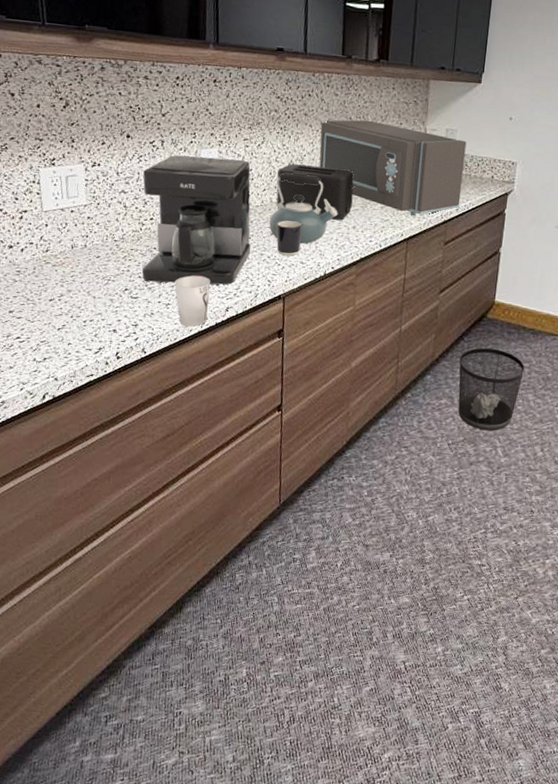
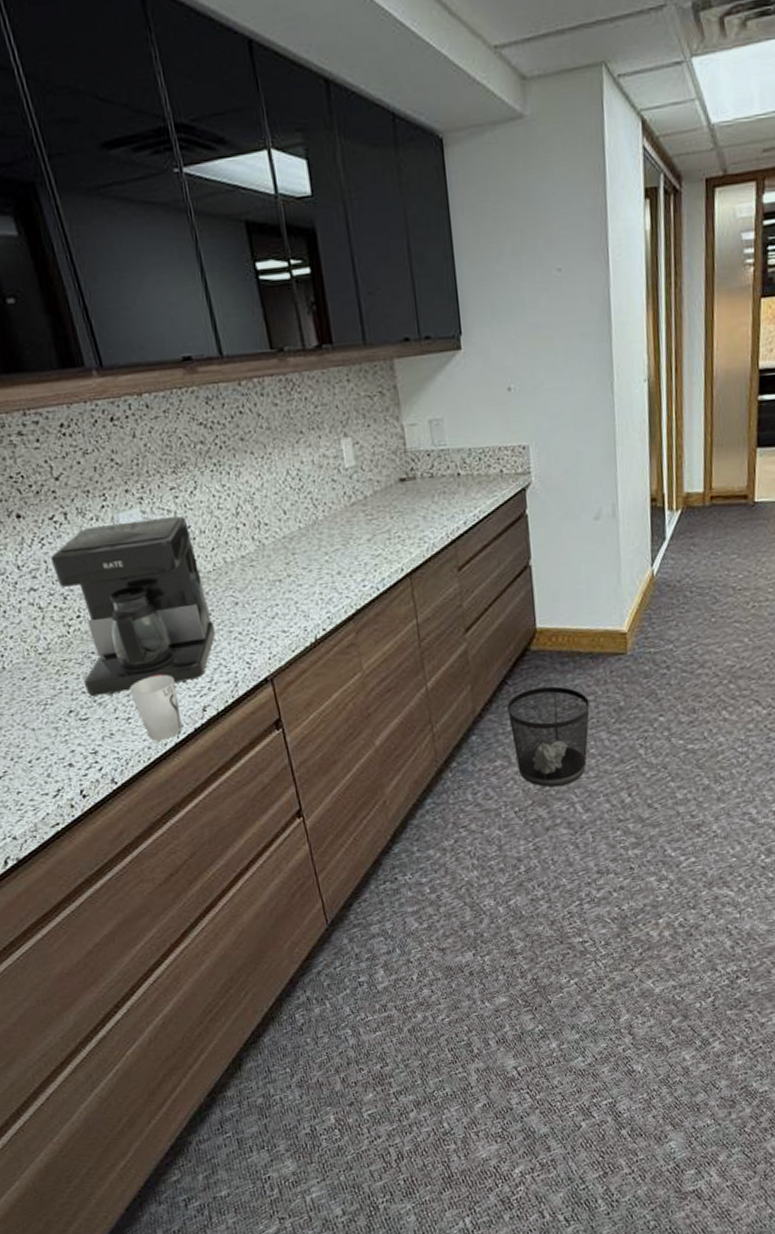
kettle: present [269,173,338,244] -> none [225,518,315,608]
toaster: present [276,163,355,220] -> none [224,500,330,570]
mug: present [276,219,303,256] -> none [239,579,278,627]
microwave: present [319,119,467,217] -> none [264,429,467,544]

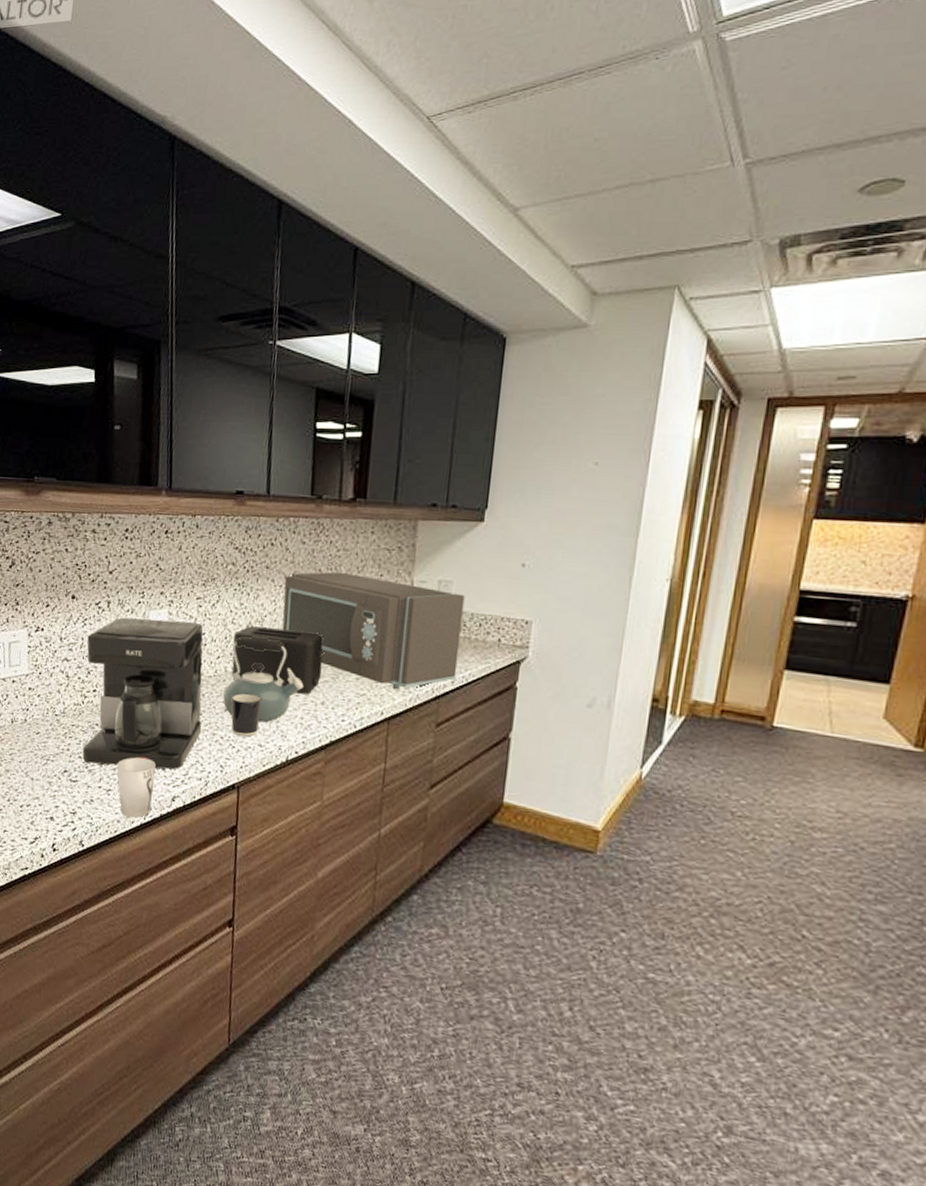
toaster: none [224,500,330,570] -> present [231,626,325,694]
kettle: none [225,518,315,608] -> present [223,637,304,723]
mug: none [239,579,278,627] -> present [230,693,263,737]
microwave: none [264,429,467,544] -> present [282,571,465,690]
waste bin: present [506,686,590,787] -> none [454,862,545,976]

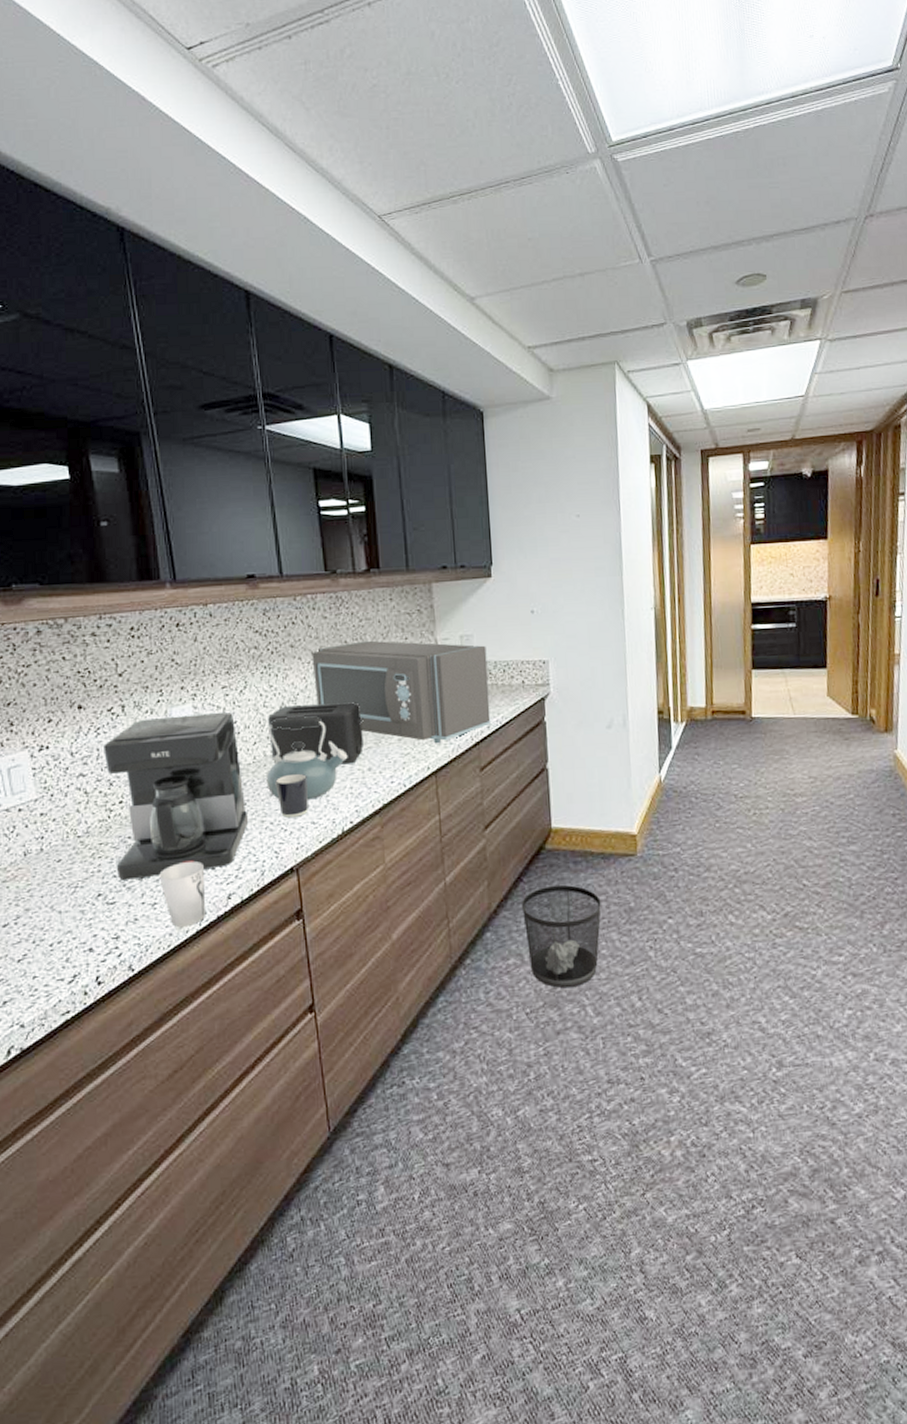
waste bin: none [454,862,545,976] -> present [521,884,602,989]

